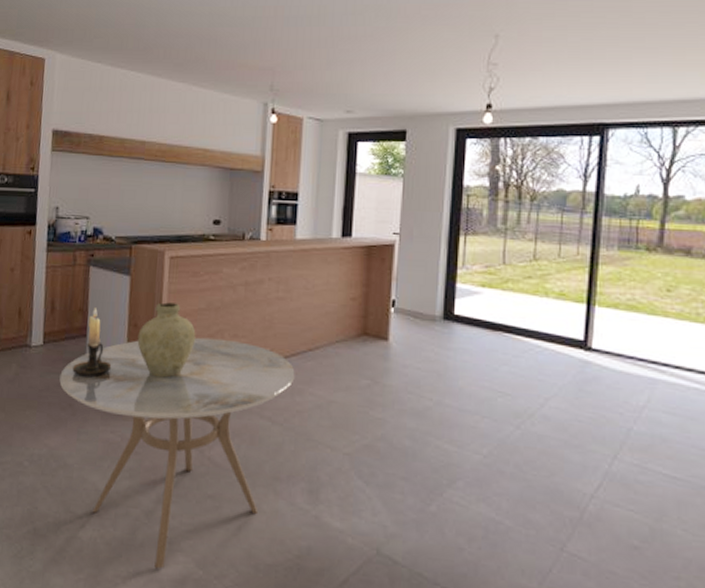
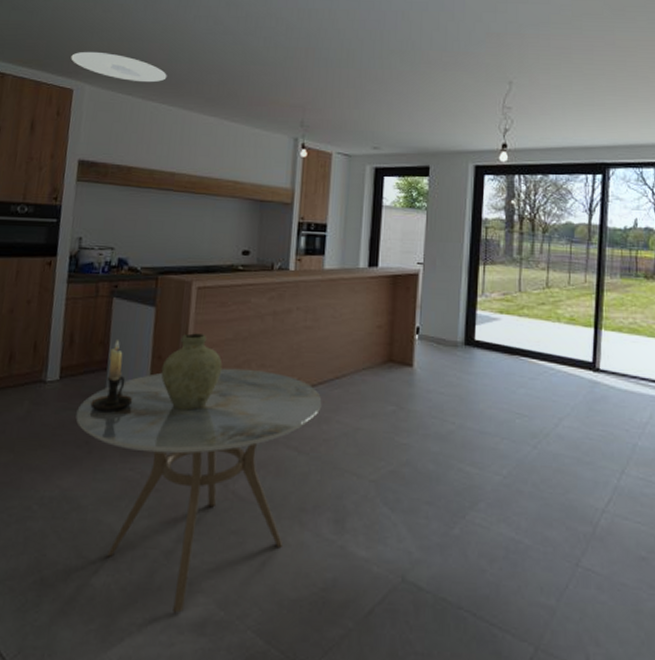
ceiling light: none [41,19,135,49] -> present [71,51,167,83]

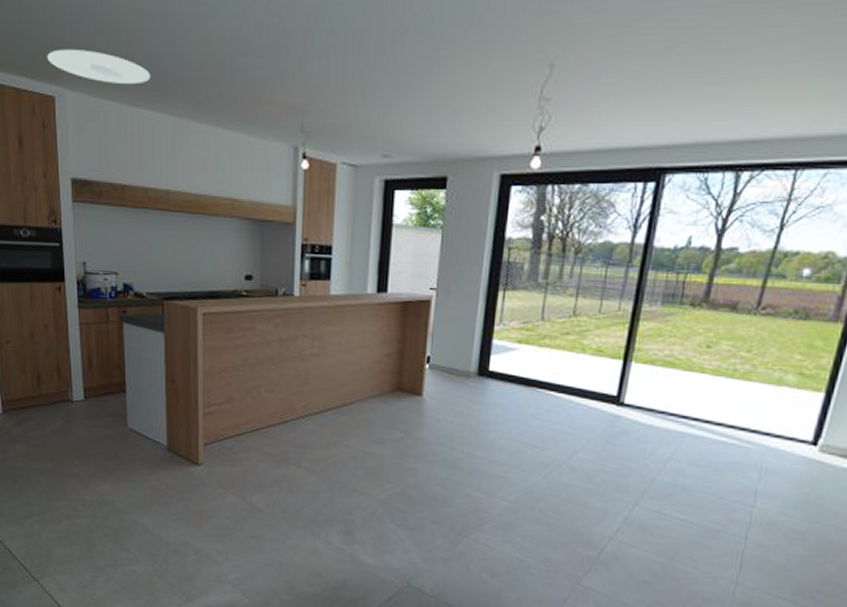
dining table: present [75,368,322,613] -> none [103,392,331,597]
candle holder: present [90,340,133,413] -> none [115,364,153,431]
vase: present [161,333,223,411] -> none [175,359,233,431]

